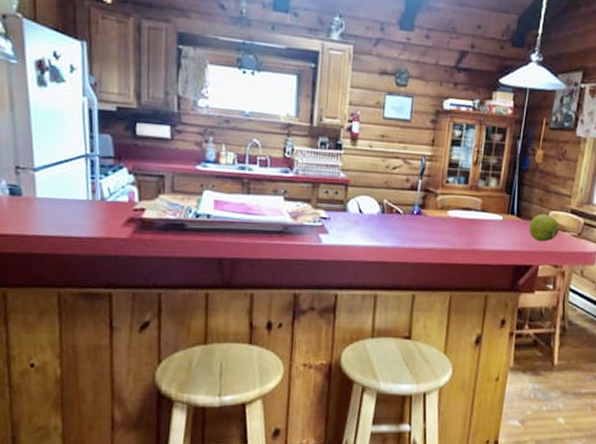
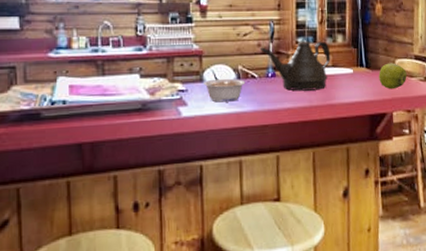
legume: none [347,210,390,235] -> present [204,78,246,102]
teapot: none [407,181,482,234] -> present [259,41,331,91]

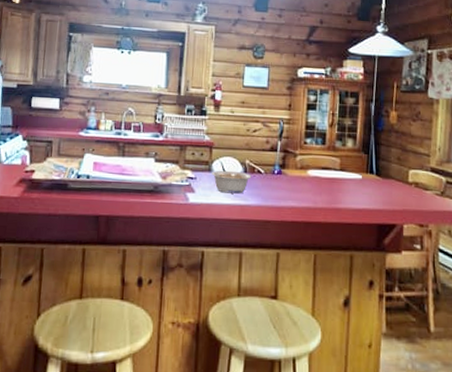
teapot: present [259,41,331,91] -> none [268,142,339,192]
apple: present [379,63,407,90] -> none [390,172,421,201]

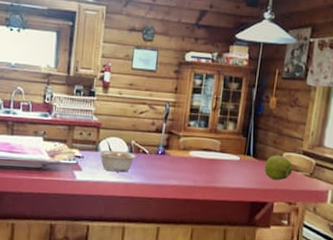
apple: none [390,172,421,201] -> present [264,155,293,181]

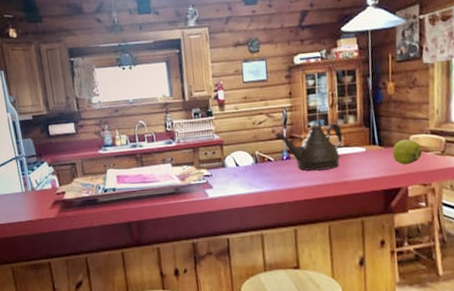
legume: present [99,150,137,173] -> none [226,162,263,184]
teapot: none [153,125,220,172] -> present [274,123,343,171]

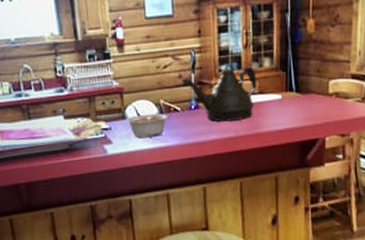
legume: none [226,162,263,184] -> present [126,113,169,138]
apple: present [392,139,423,165] -> none [310,84,342,114]

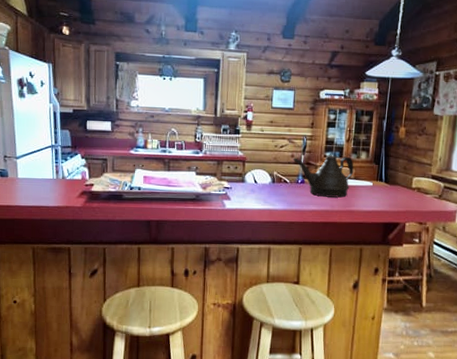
legume: present [126,113,169,138] -> none [245,181,279,200]

